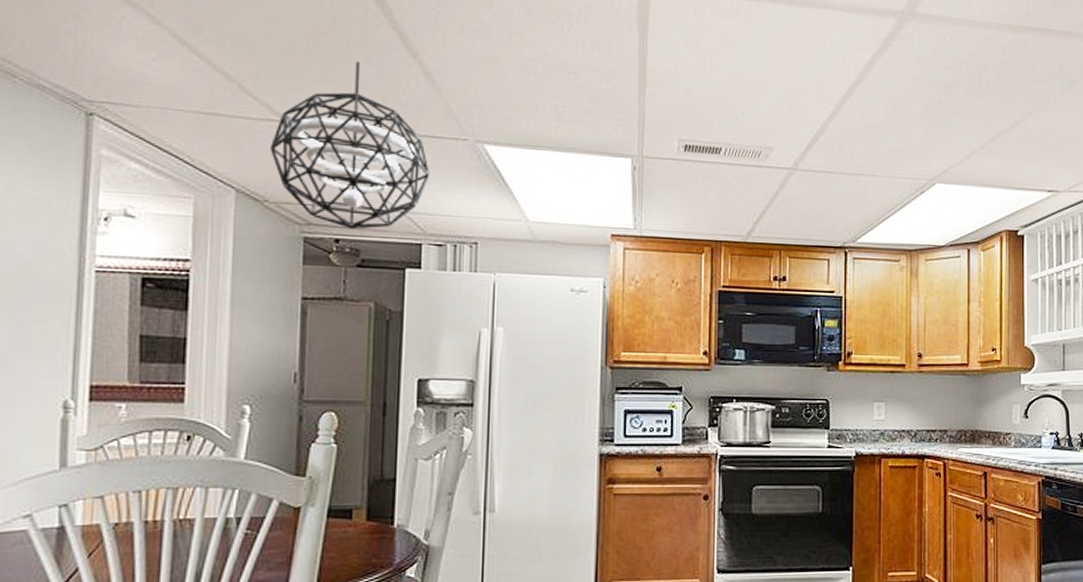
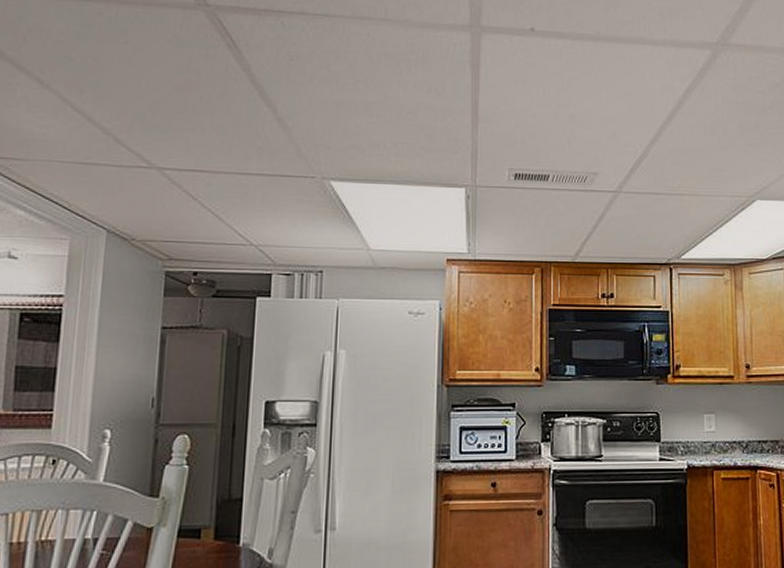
pendant light: present [270,61,430,229] -> none [139,112,280,262]

